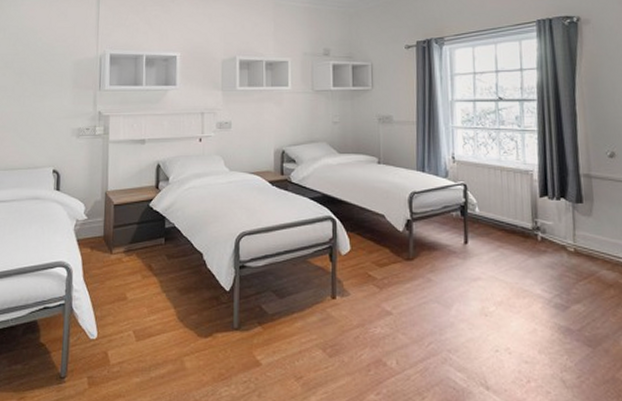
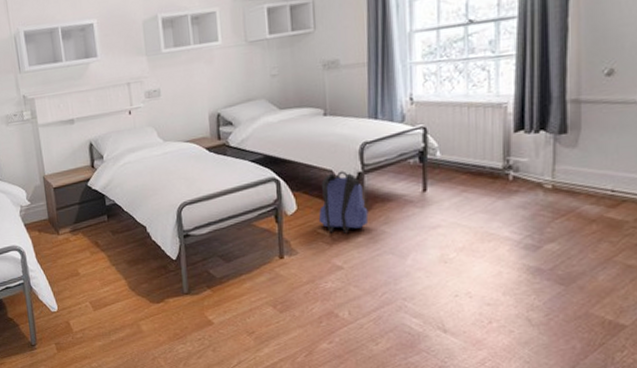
backpack: none [370,216,416,279] -> present [318,171,369,234]

